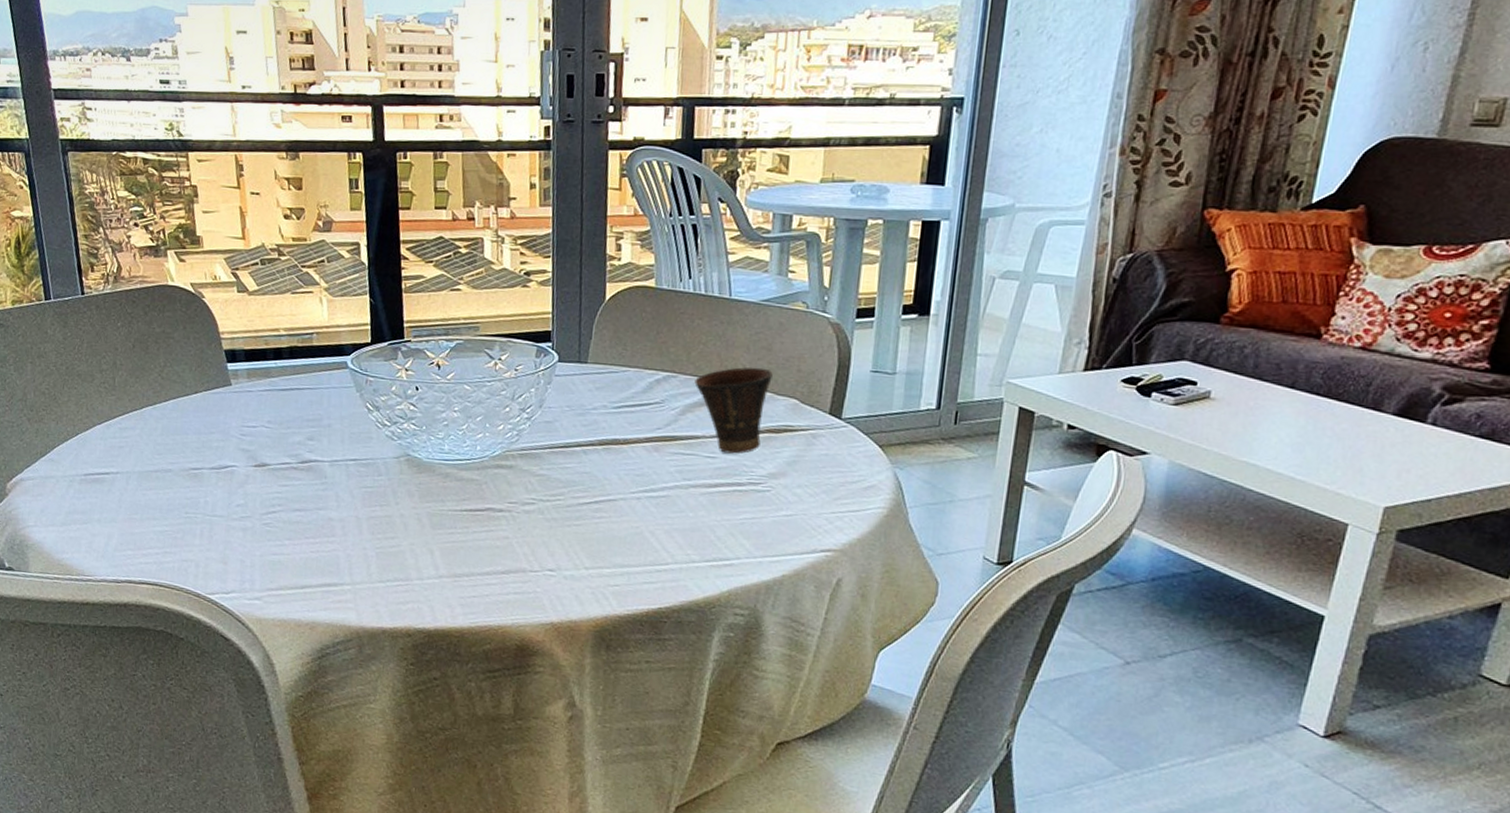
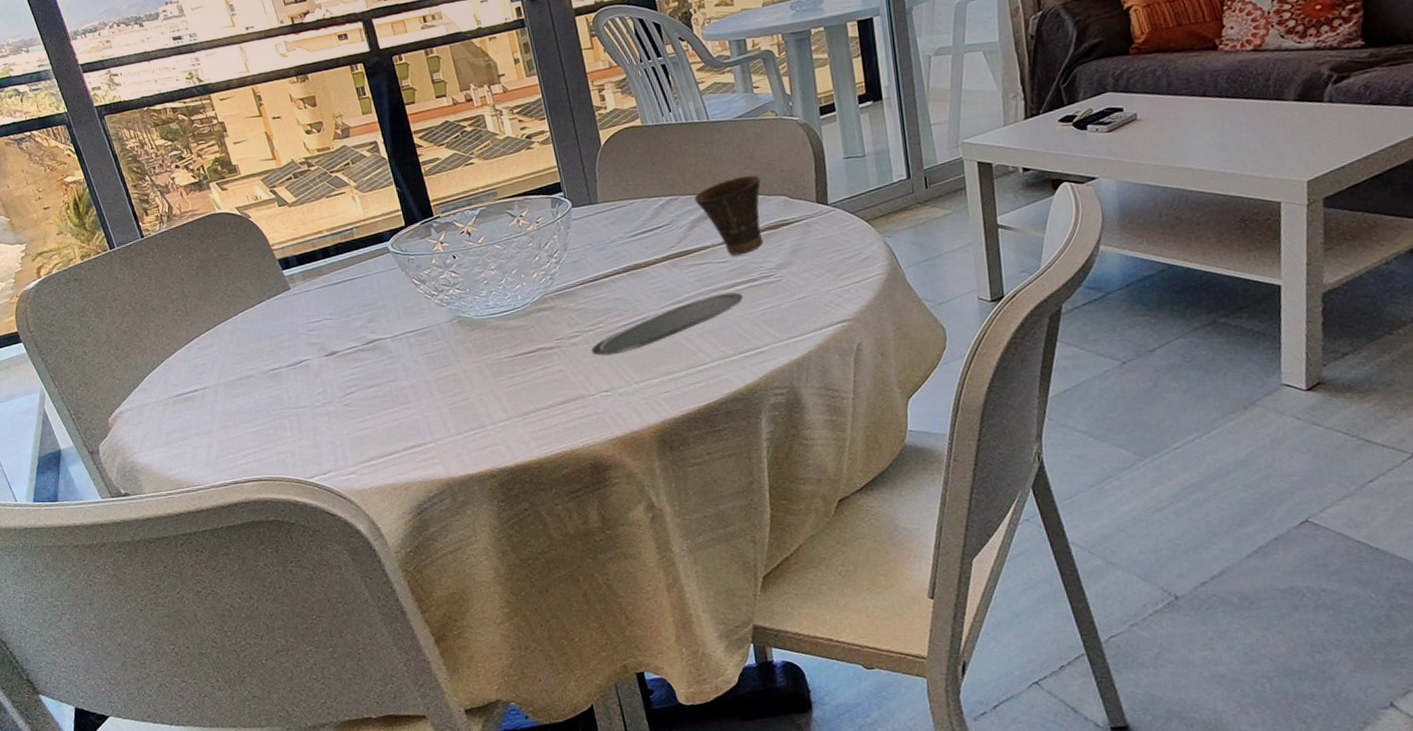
oval tray: none [544,491,724,533] -> present [592,292,743,356]

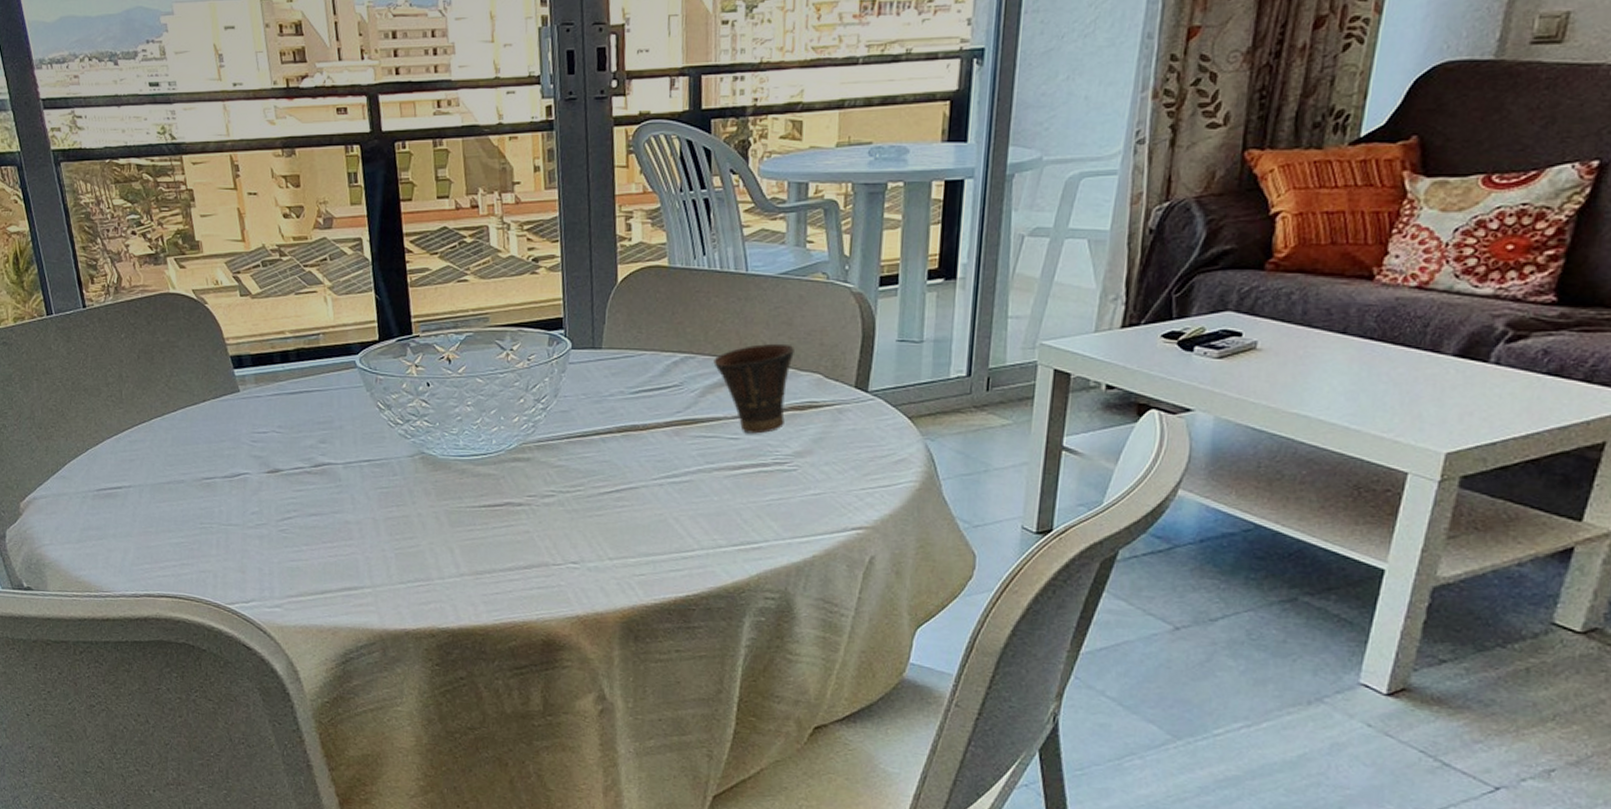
oval tray: present [592,292,743,356] -> none [566,474,749,524]

